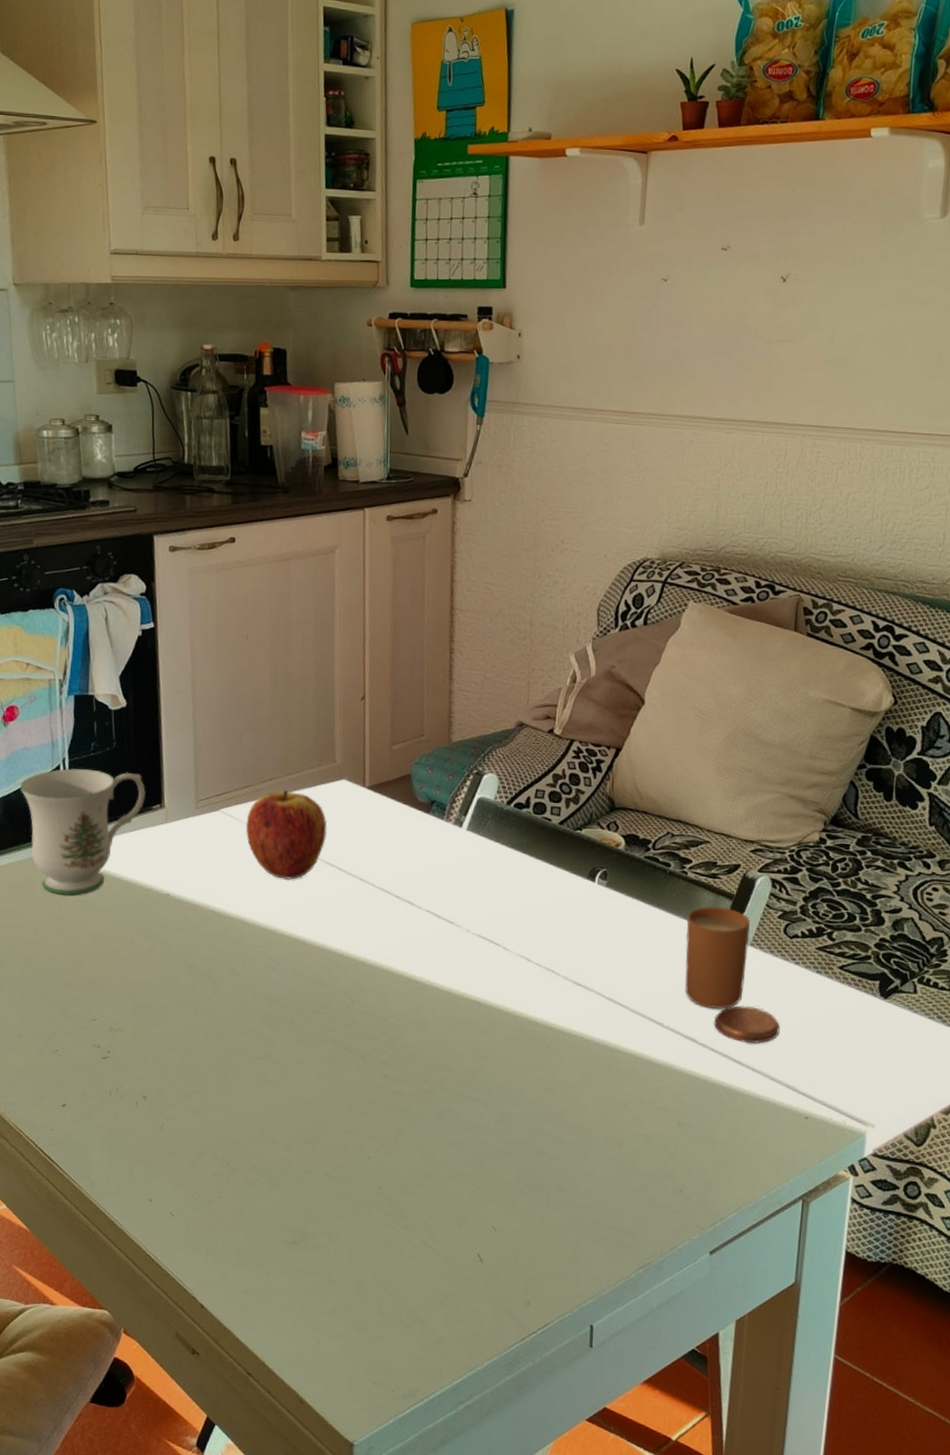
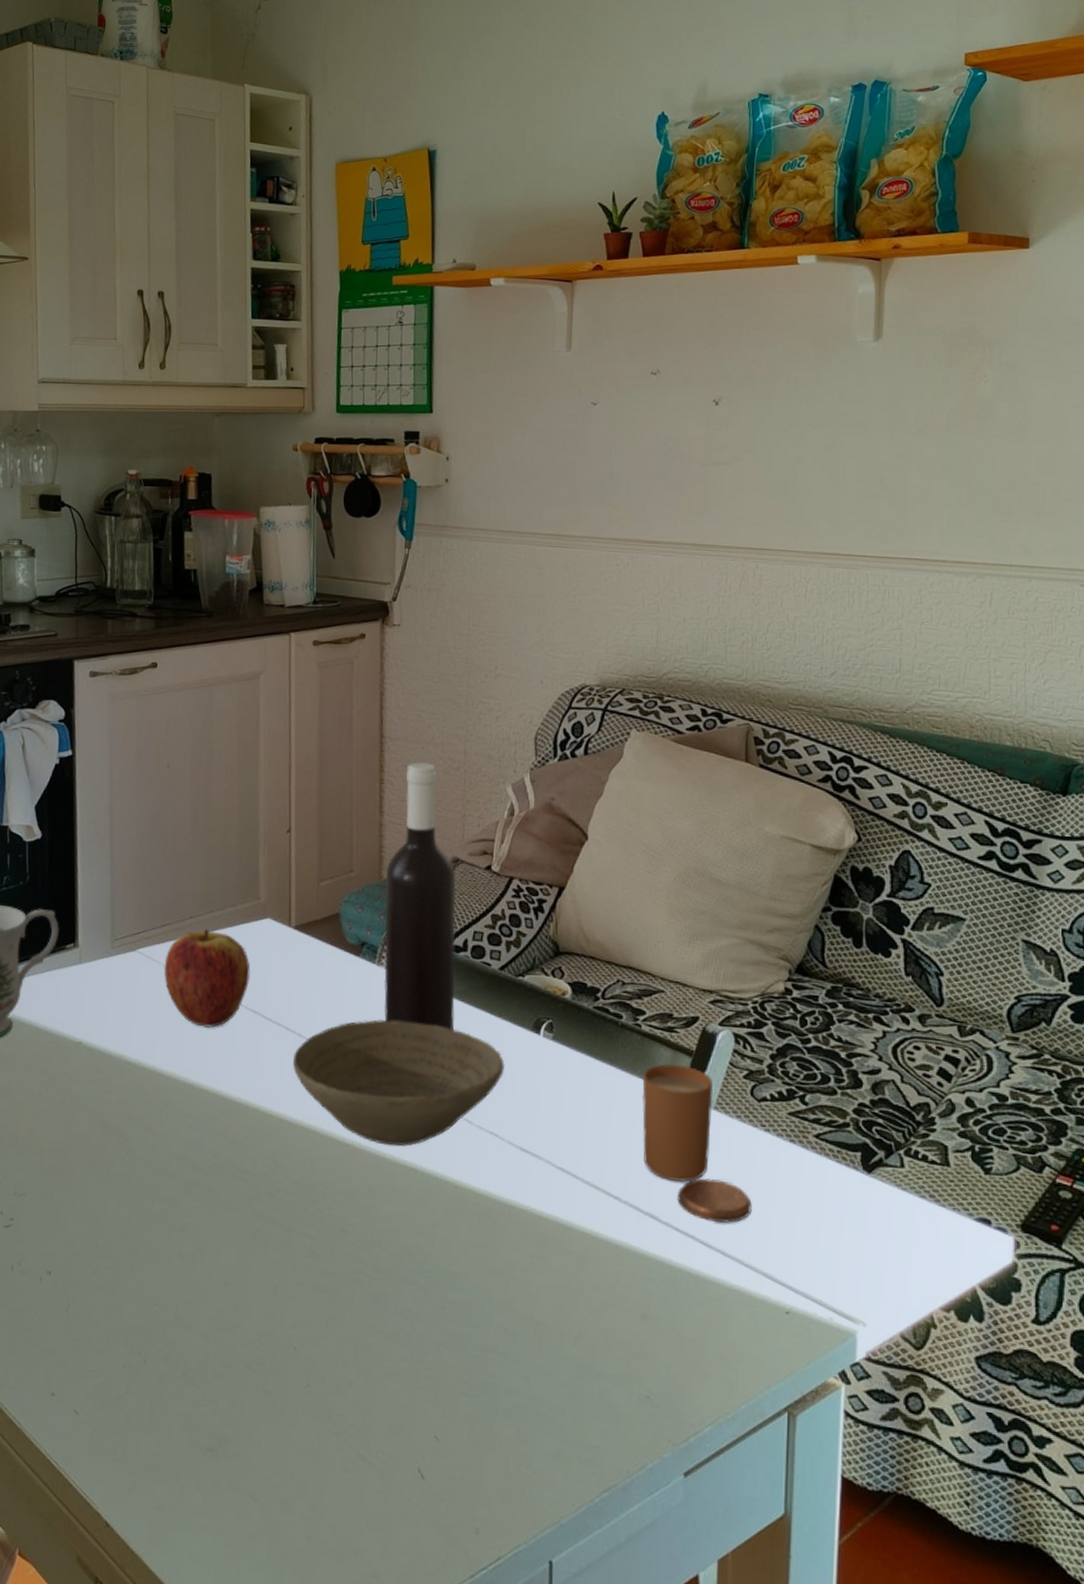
bowl: none [366,870,562,983] -> present [292,1019,505,1147]
wine bottle: none [451,632,521,880] -> present [383,762,456,1031]

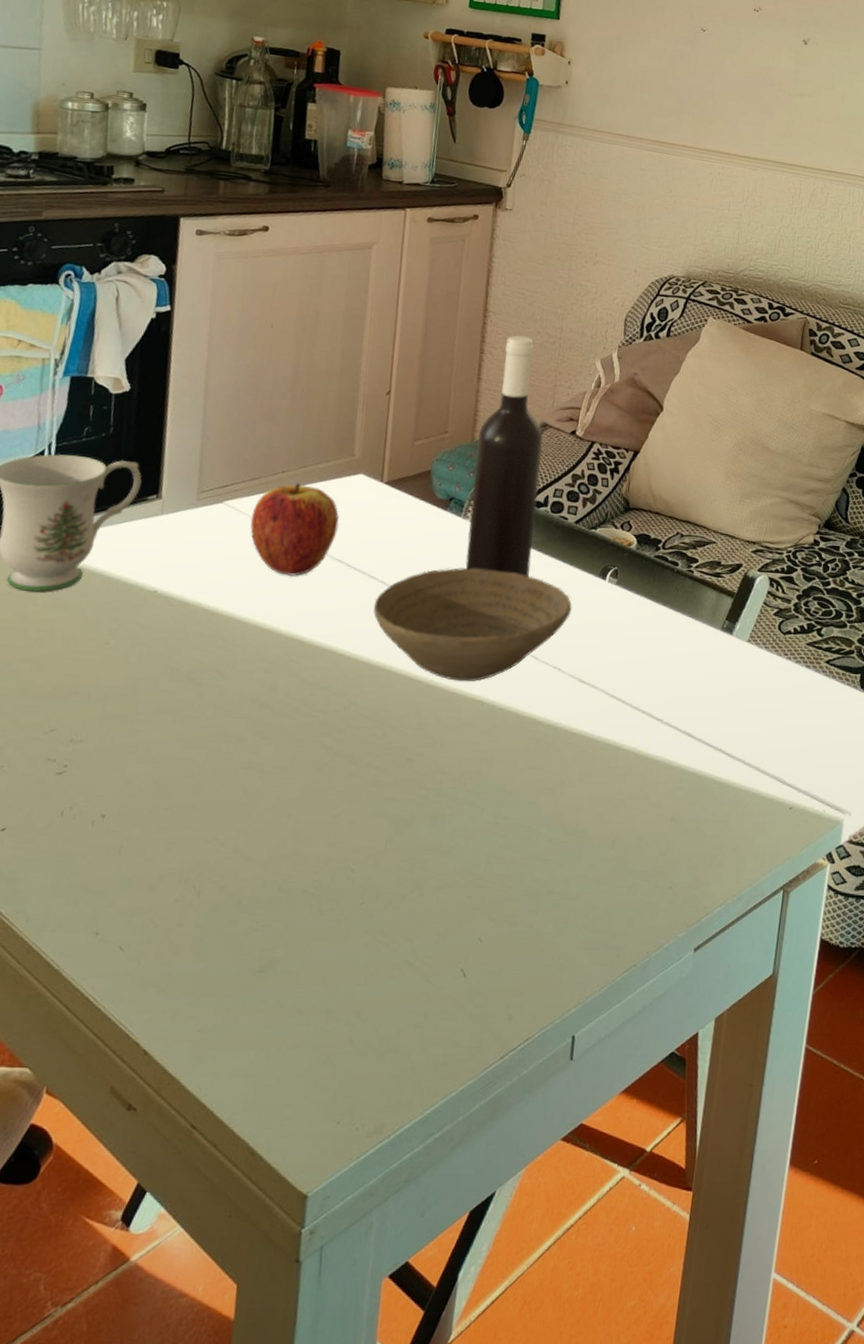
candle: present [642,1064,752,1223] -> none [685,604,771,737]

